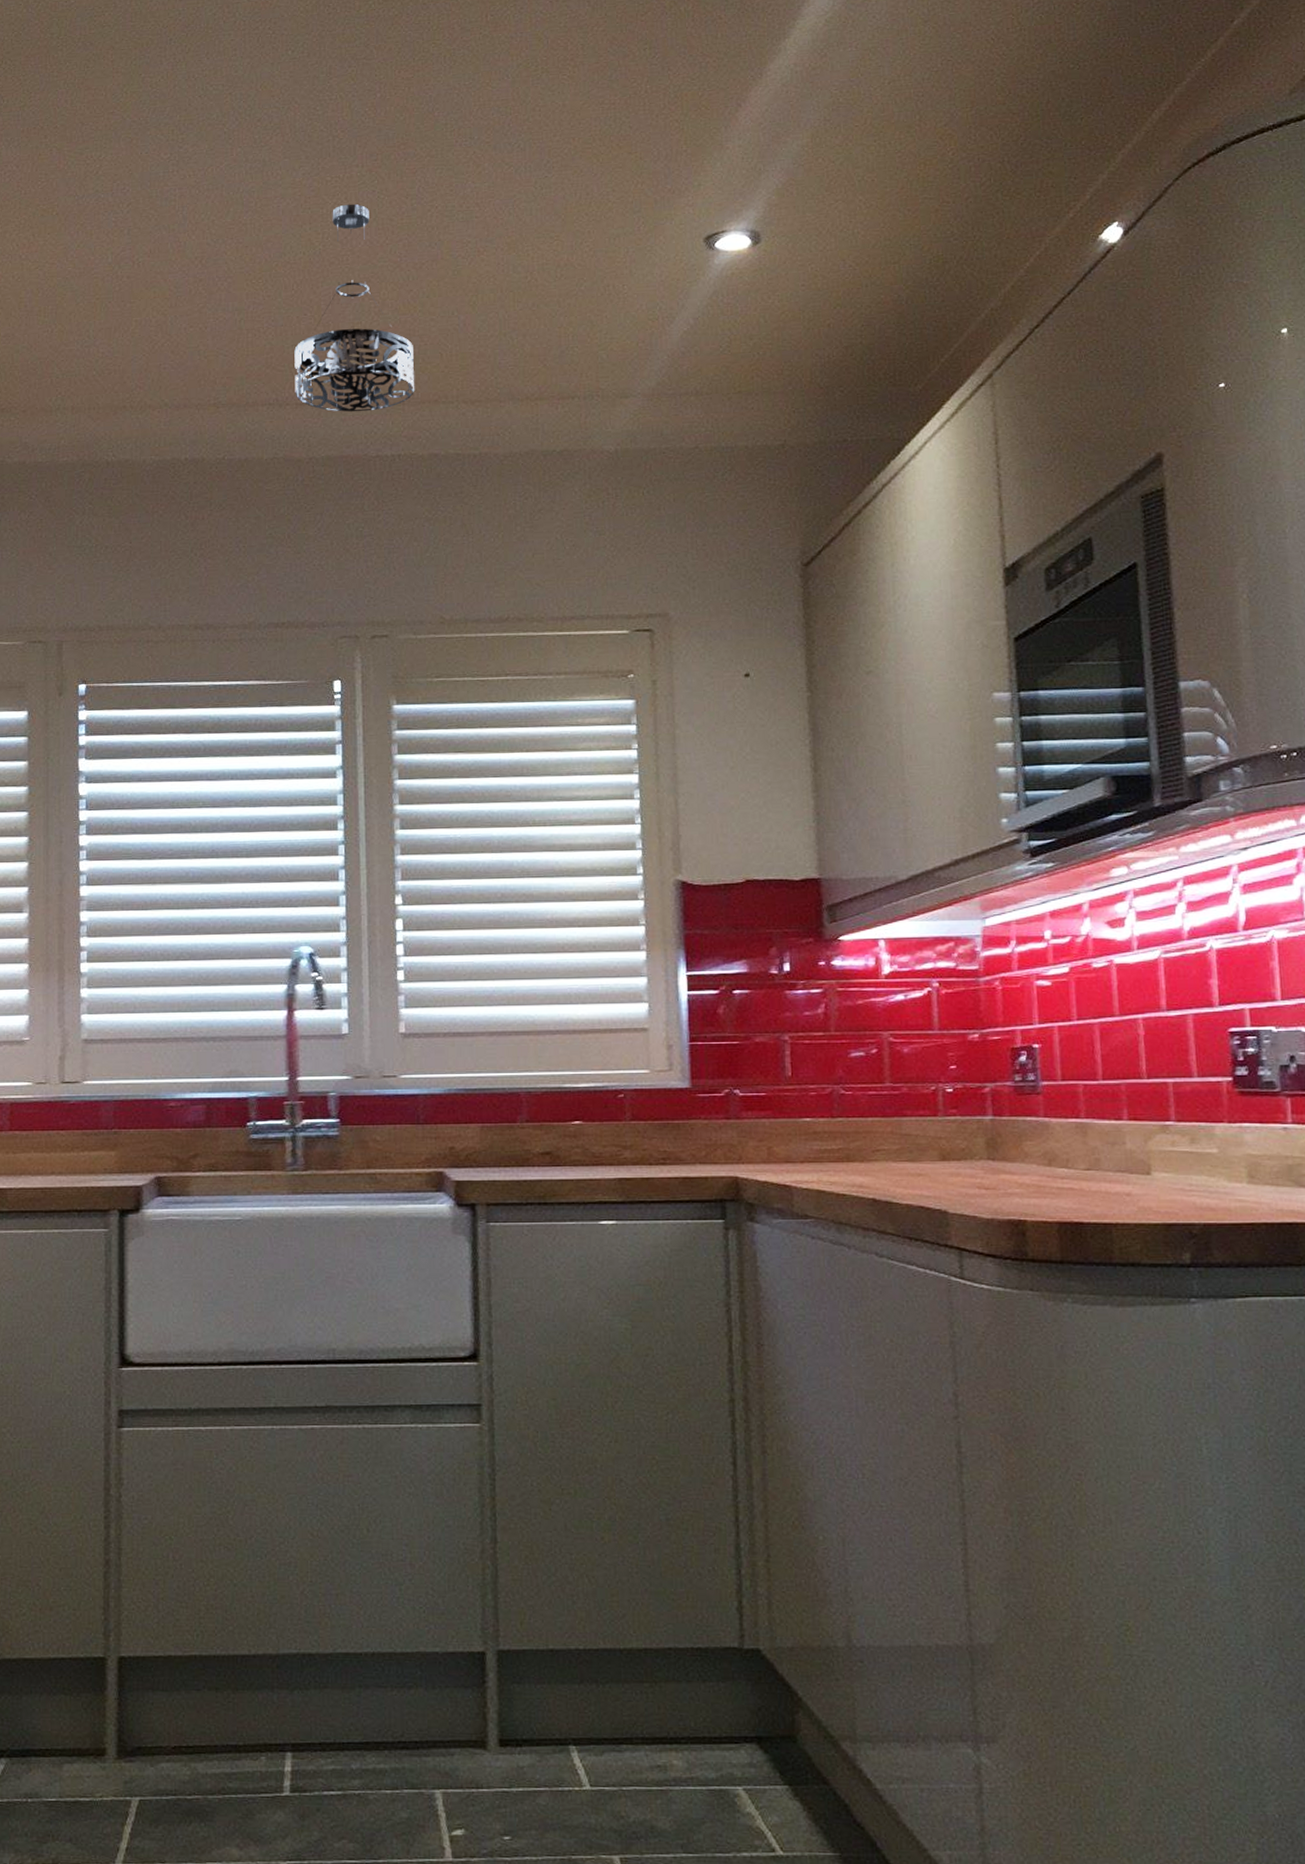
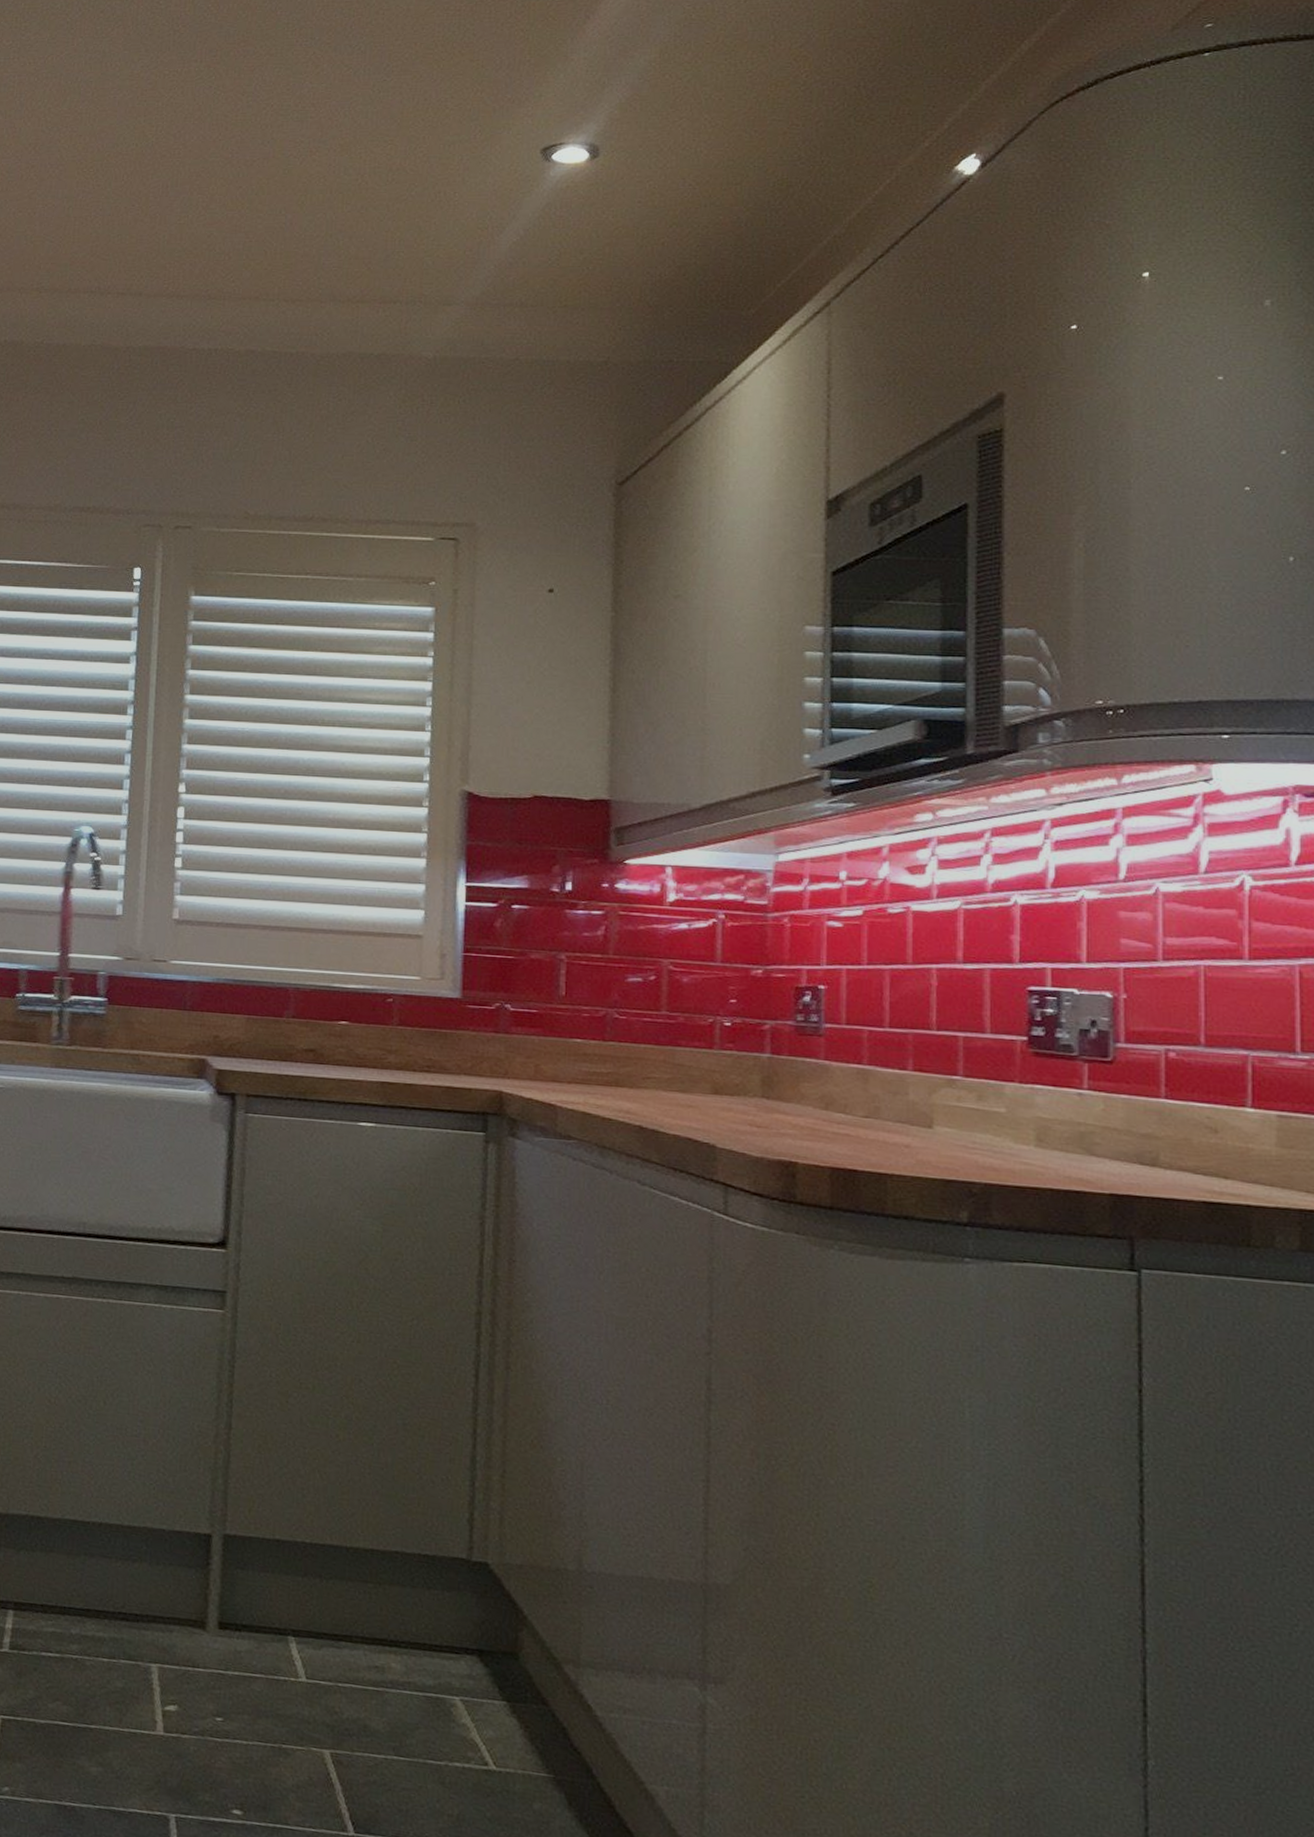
pendant light: present [294,204,414,412] -> none [117,98,238,305]

